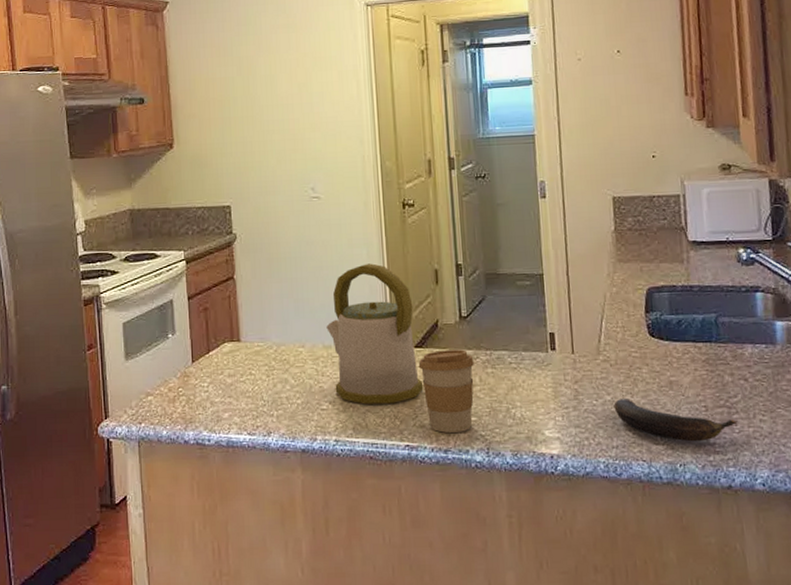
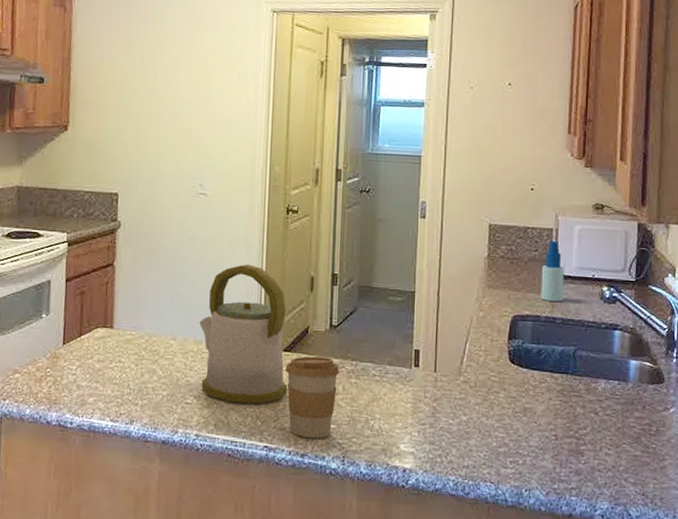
banana: present [613,399,739,442] -> none [469,420,586,469]
spray bottle: none [672,206,698,269] -> present [541,240,564,302]

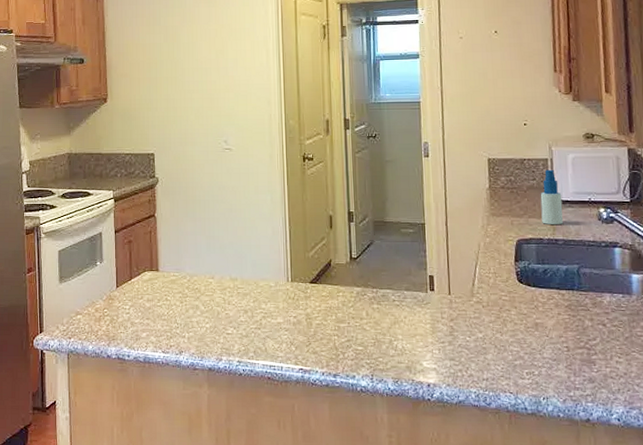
kettle: present [199,264,288,404] -> none [233,208,317,331]
coffee cup: present [285,356,339,438] -> none [313,287,362,359]

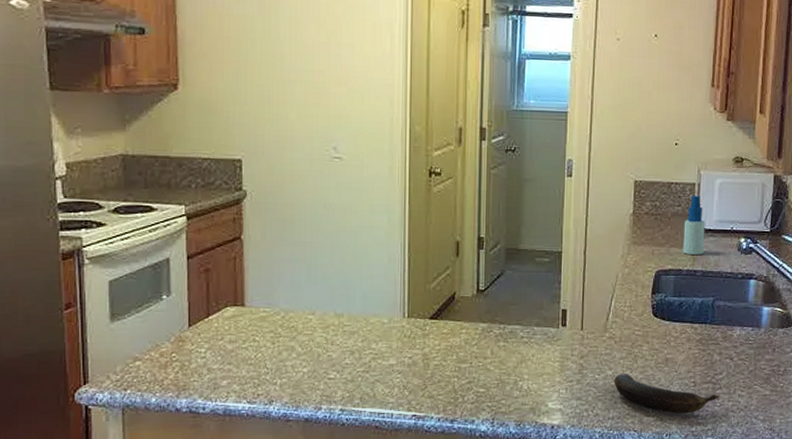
banana: none [485,337,597,378] -> present [614,374,721,414]

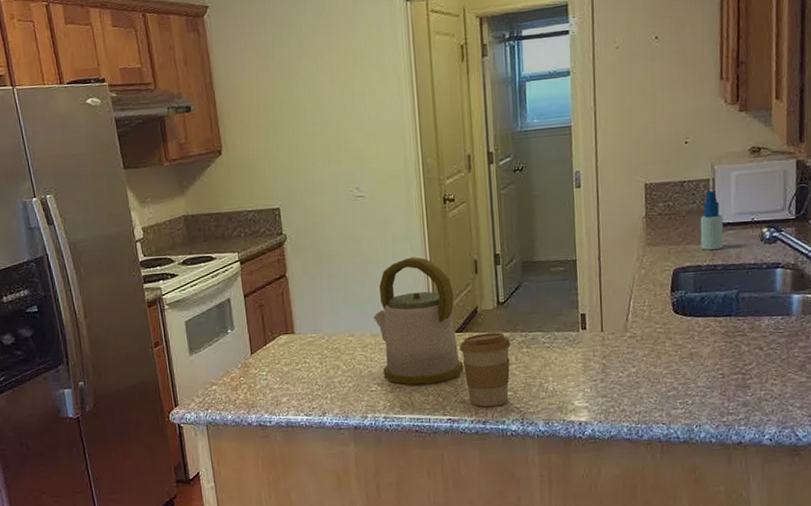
kettle: none [340,231,435,374] -> present [374,257,464,385]
coffee cup: none [432,323,487,403] -> present [459,332,511,407]
banana: present [614,374,721,414] -> none [638,370,752,406]

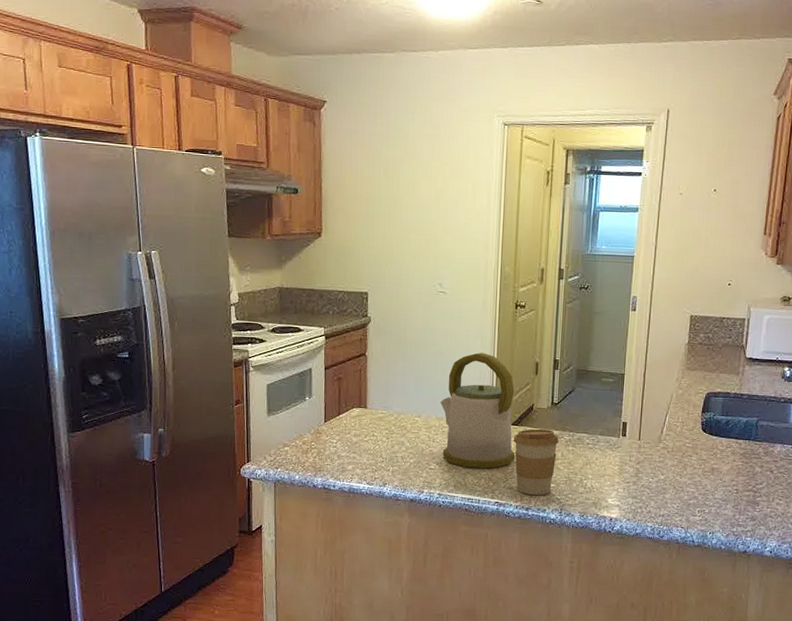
spray bottle: present [700,190,724,250] -> none [731,328,753,380]

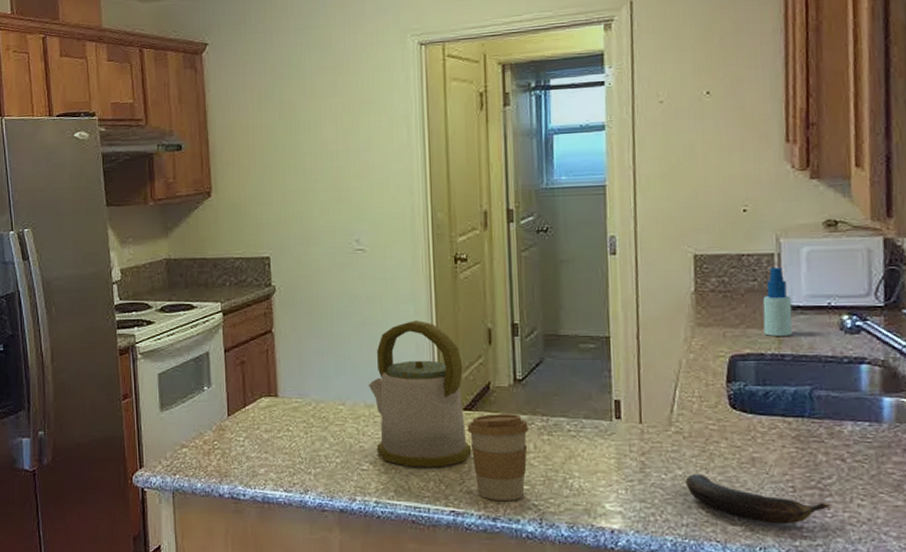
banana: none [665,479,761,516] -> present [685,474,832,525]
spray bottle: none [731,328,753,380] -> present [762,267,793,336]

